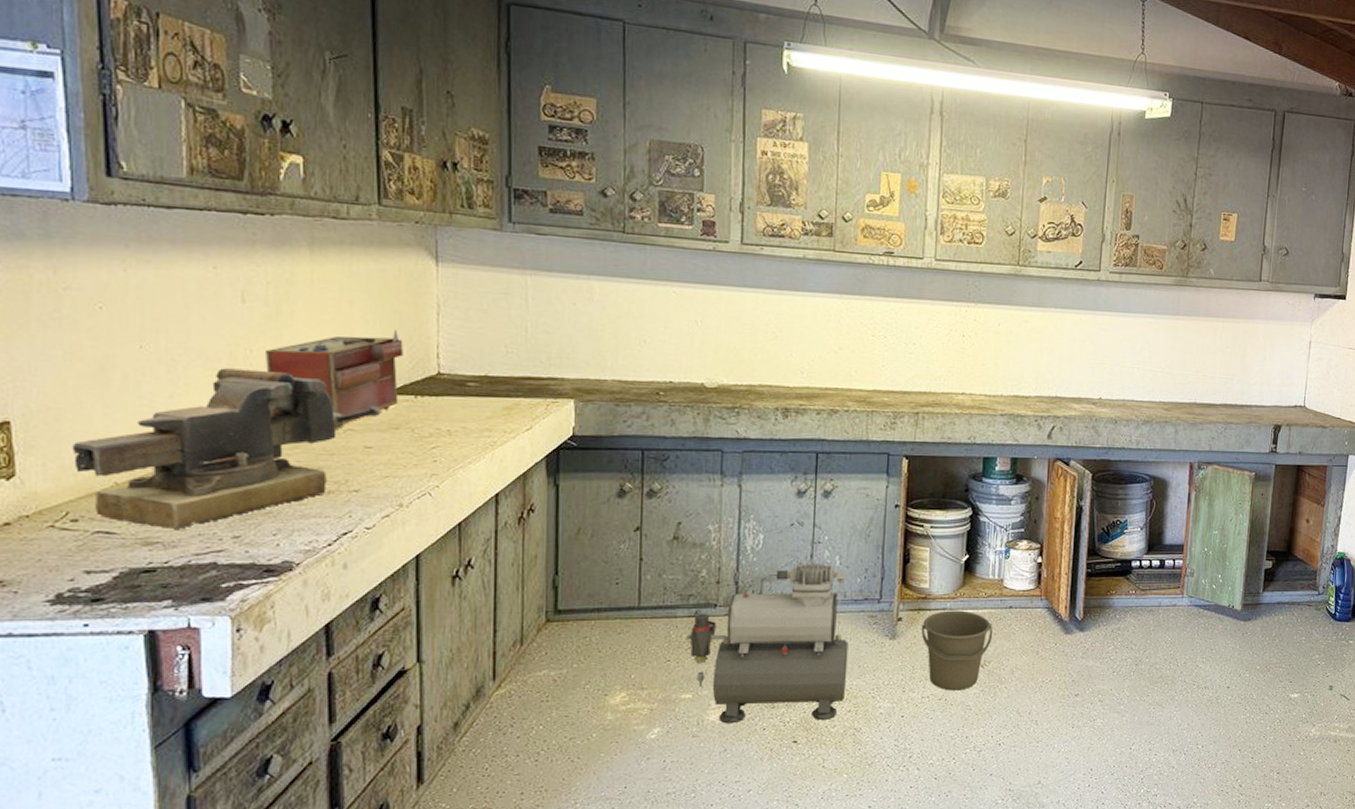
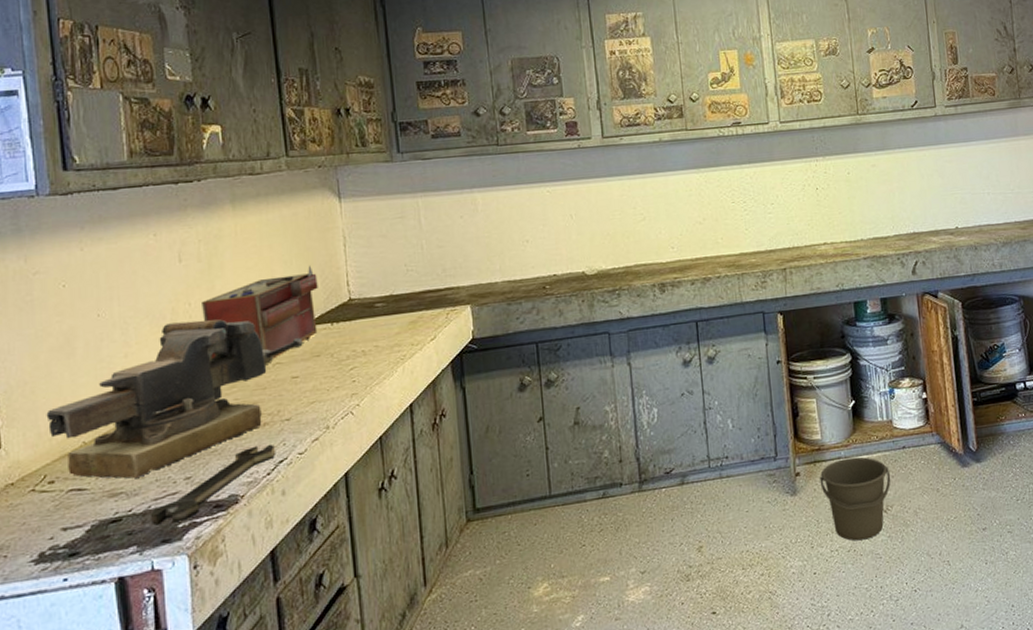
wrench: none [191,513,340,582] -> present [151,444,276,526]
air compressor: present [686,559,848,724] -> none [598,425,756,603]

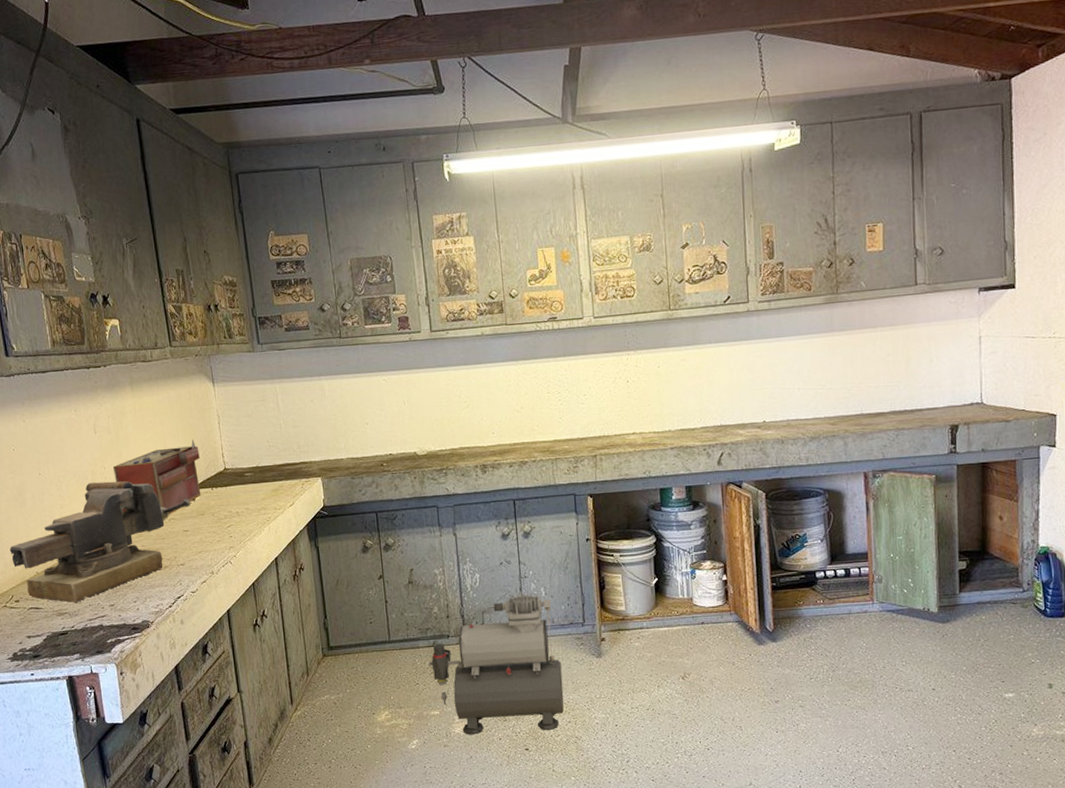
wrench: present [151,444,276,526] -> none [88,583,175,640]
air compressor: none [598,425,756,603] -> present [429,591,564,735]
bucket: present [819,457,891,541] -> none [623,628,689,701]

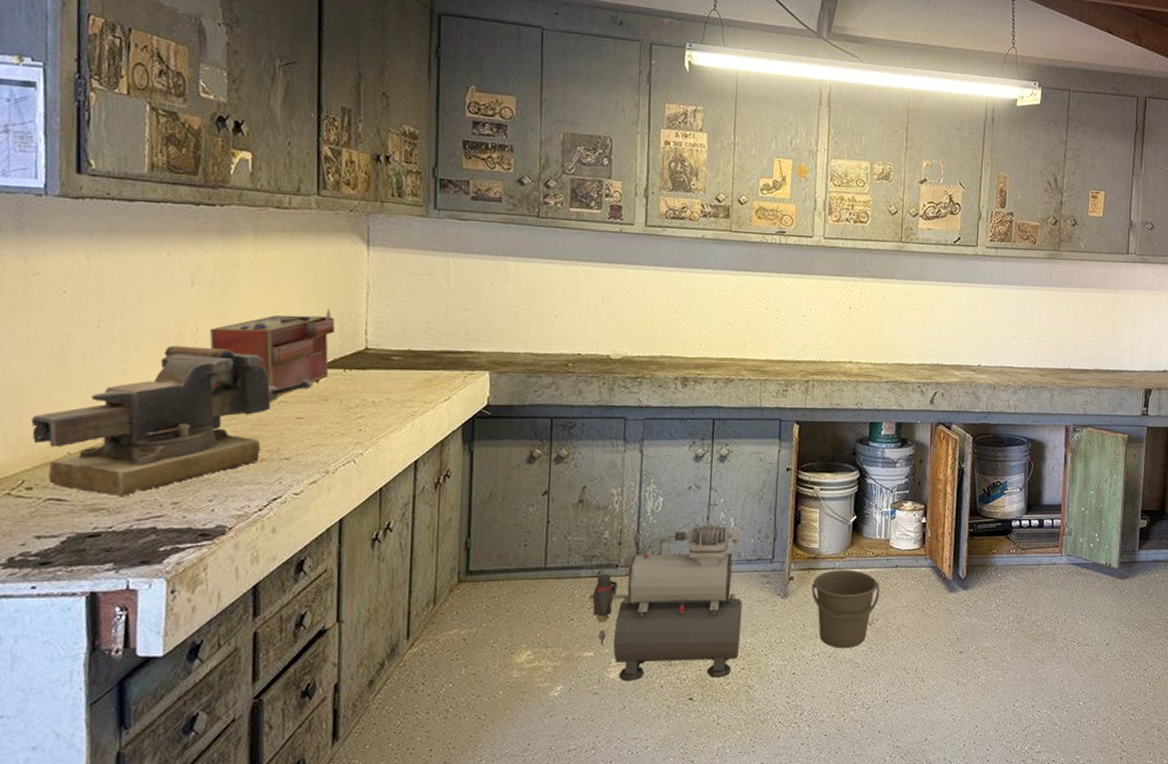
bucket: none [623,628,689,701] -> present [811,569,880,648]

